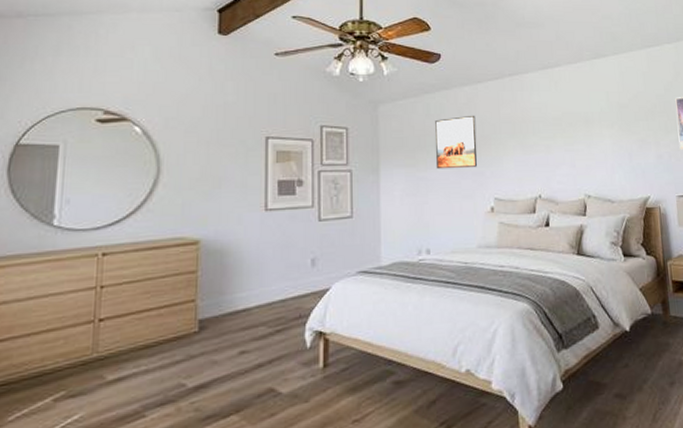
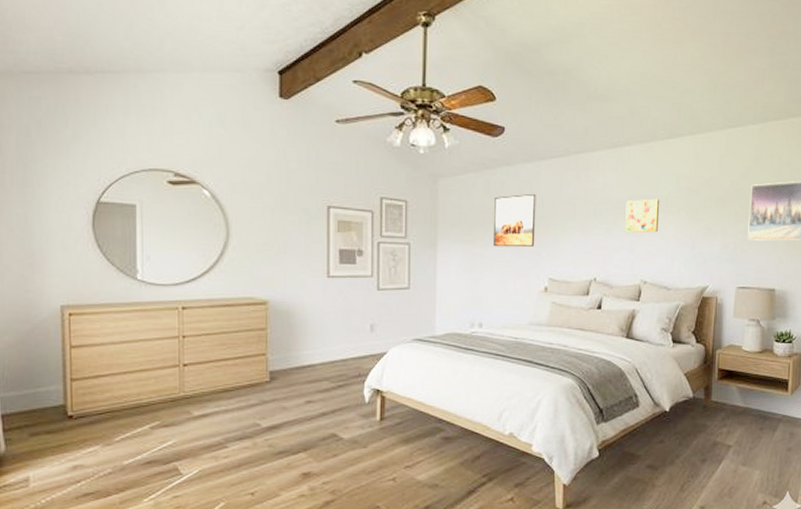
wall art: none [562,114,595,148] -> present [625,198,660,233]

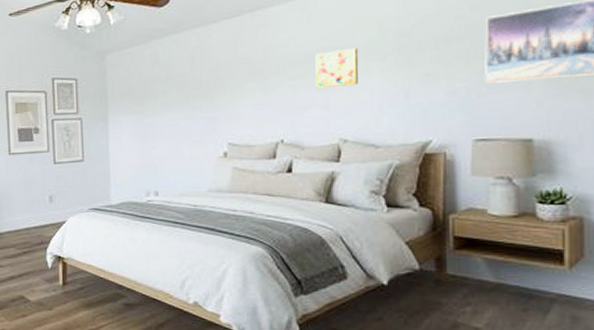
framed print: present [492,193,536,248] -> none [164,58,210,116]

